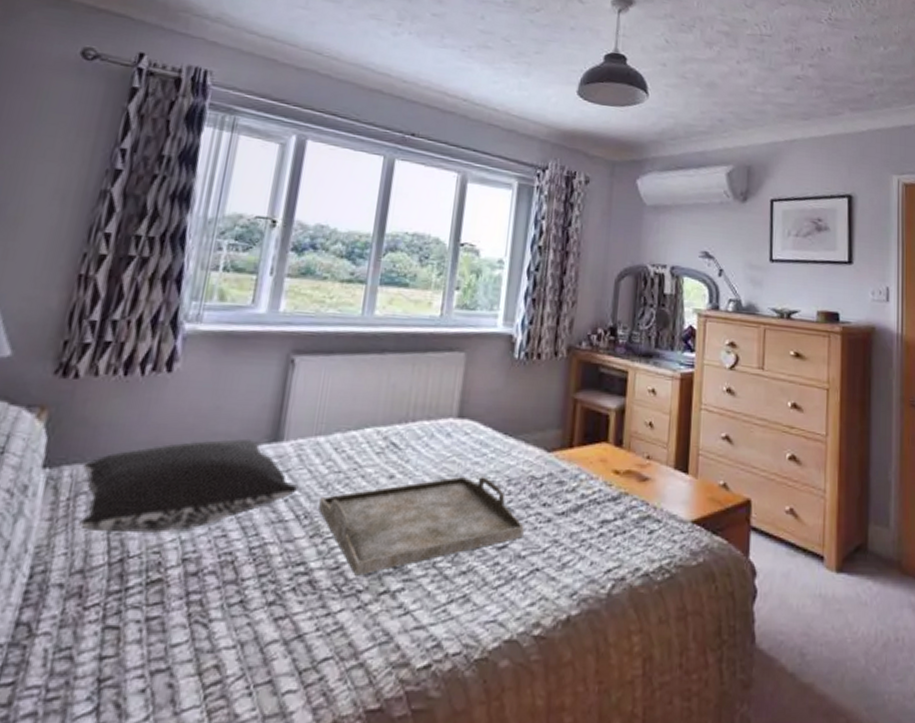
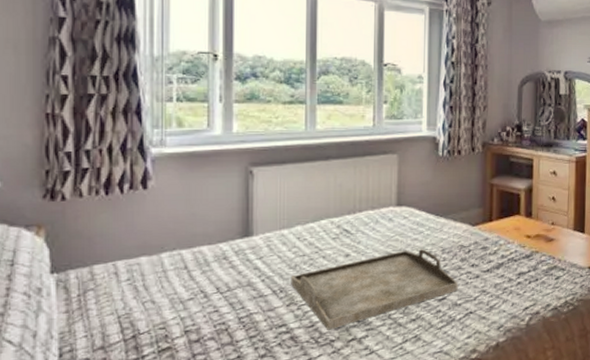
pillow: present [79,439,299,533] -> none [84,237,272,318]

